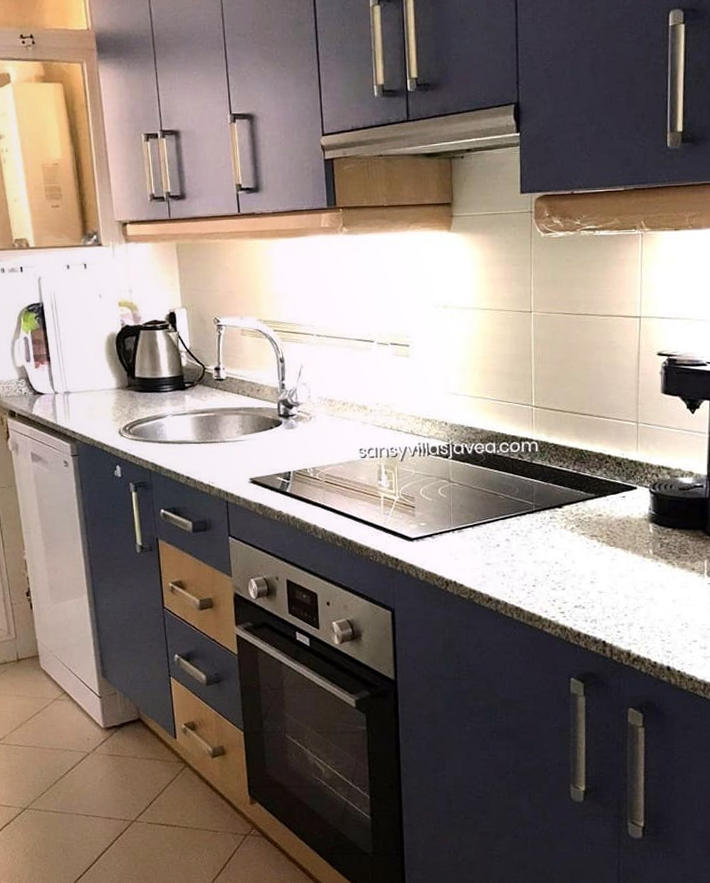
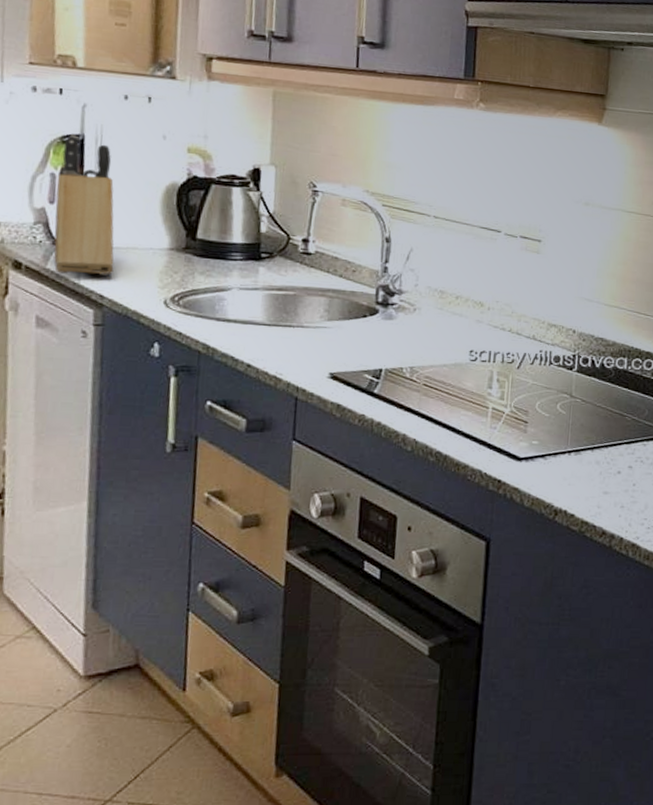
knife block: none [29,304,79,417] -> present [53,135,114,276]

